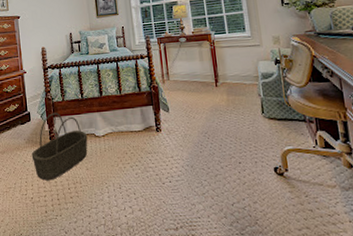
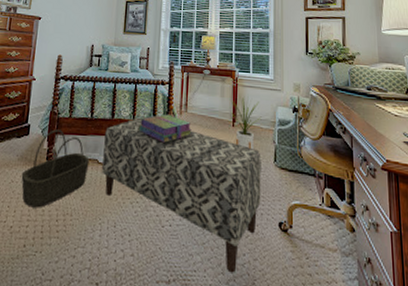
bench: none [96,91,254,216] -> present [102,117,261,273]
stack of books: none [125,84,177,111] -> present [137,114,192,143]
house plant: none [210,56,244,106] -> present [227,96,262,150]

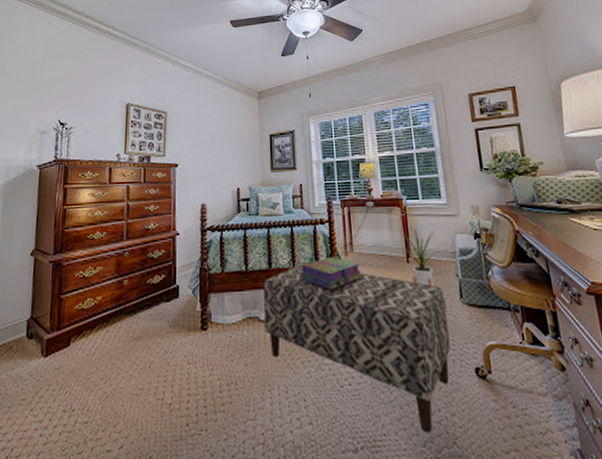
basket: present [21,129,90,208] -> none [175,288,250,380]

